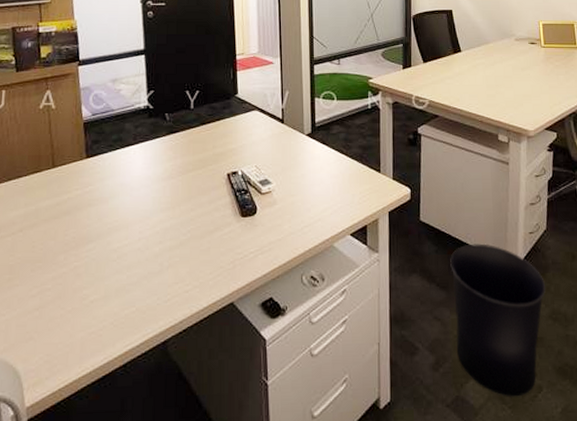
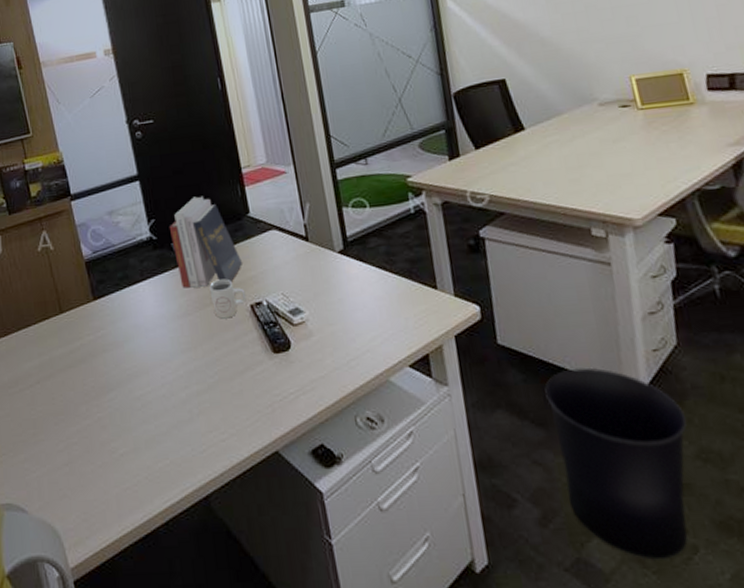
books: none [165,75,226,154] -> present [169,196,243,288]
mug: none [193,149,225,184] -> present [209,278,247,319]

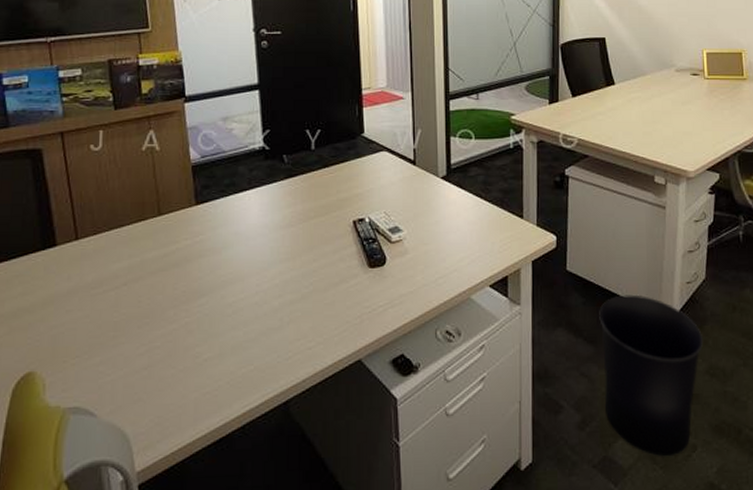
books: present [169,196,243,288] -> none [283,112,352,200]
mug: present [209,278,247,319] -> none [315,194,350,232]

